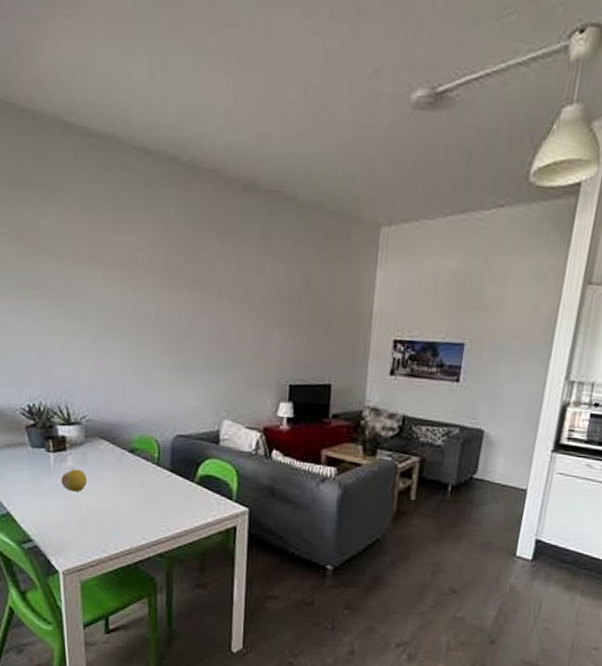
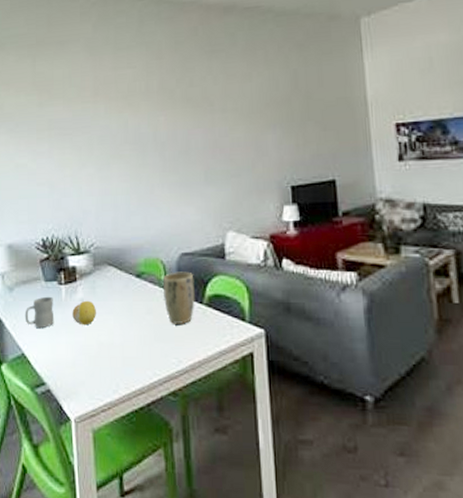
mug: none [9,461,42,491] -> present [25,296,55,329]
plant pot: none [156,451,188,498] -> present [162,271,195,324]

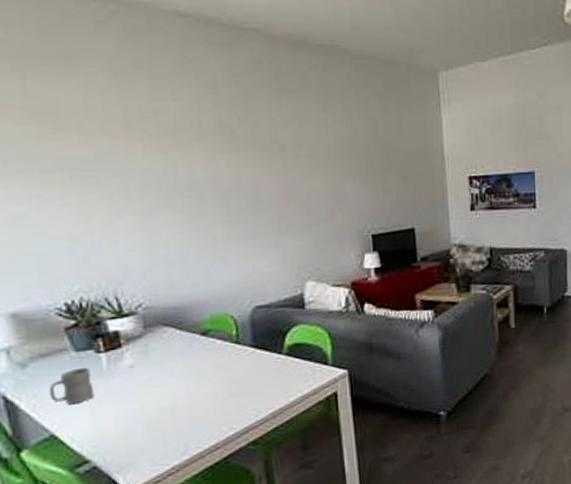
fruit: present [72,300,96,326] -> none [118,365,153,393]
plant pot: present [162,271,195,324] -> none [234,324,274,378]

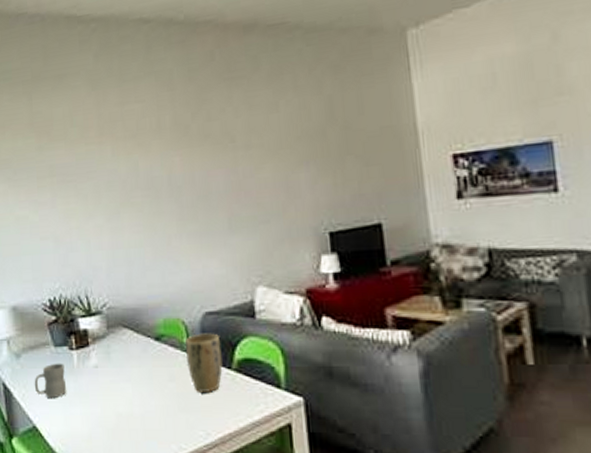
plant pot: none [234,324,274,378] -> present [184,333,223,392]

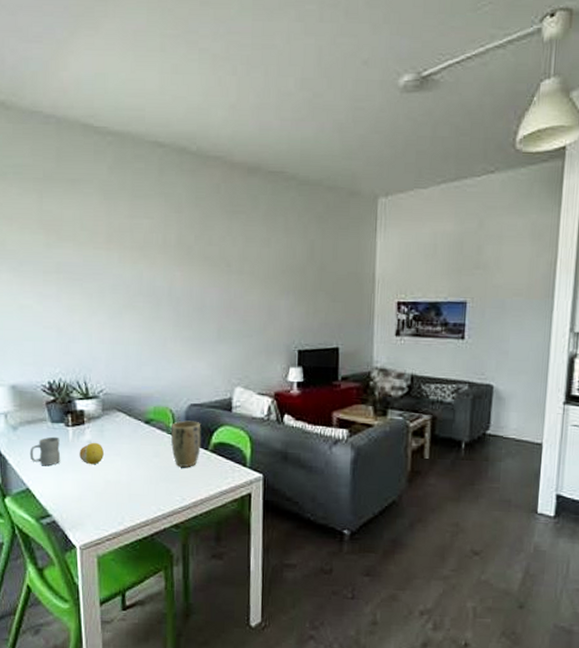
fruit: none [86,367,112,395] -> present [79,442,104,465]

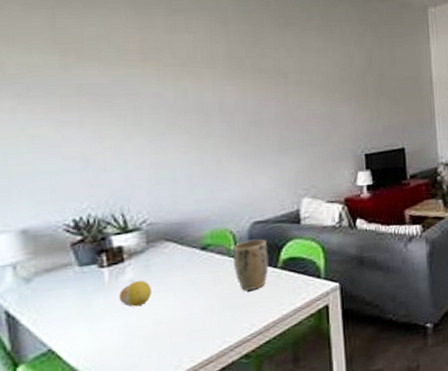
mug: present [29,436,61,466] -> none [50,281,95,319]

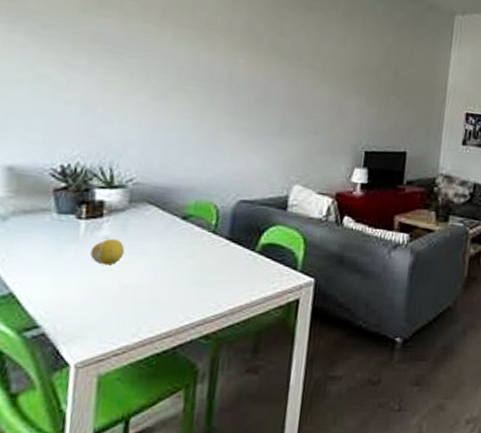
plant pot: present [232,239,269,291] -> none [211,218,250,270]

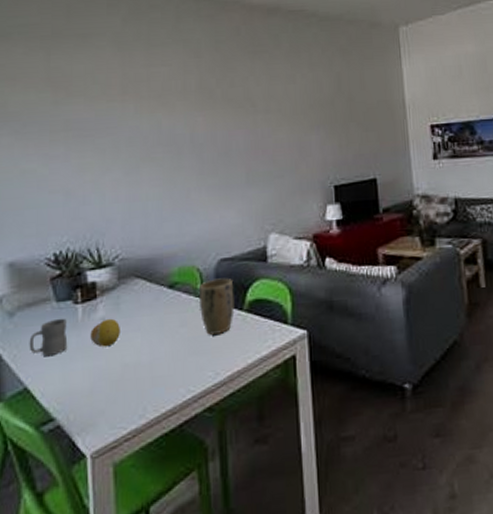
mug: none [20,230,67,266] -> present [29,318,68,357]
plant pot: none [211,218,250,270] -> present [198,278,235,335]

